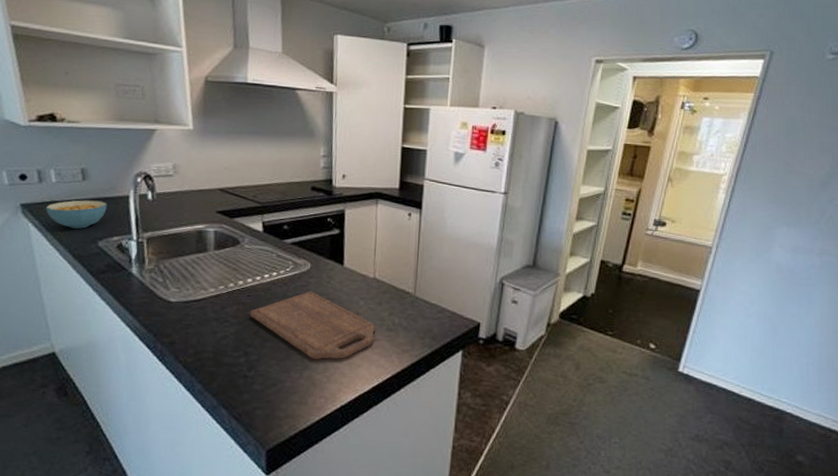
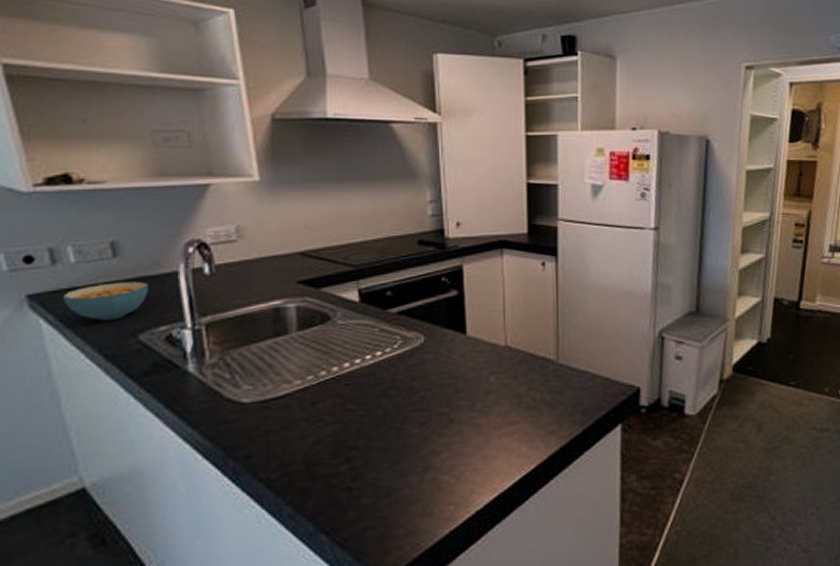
cutting board: present [249,291,376,360] -> none [349,371,513,457]

